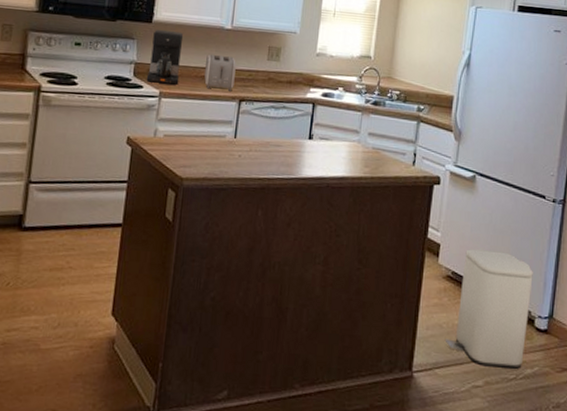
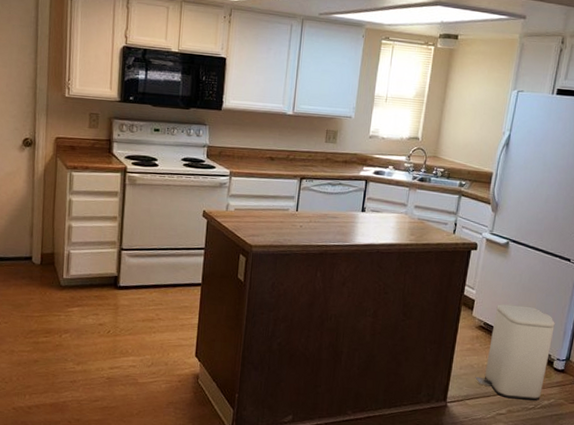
coffee maker: present [146,30,183,85] -> none [218,116,249,165]
toaster: present [204,54,236,91] -> none [269,137,297,170]

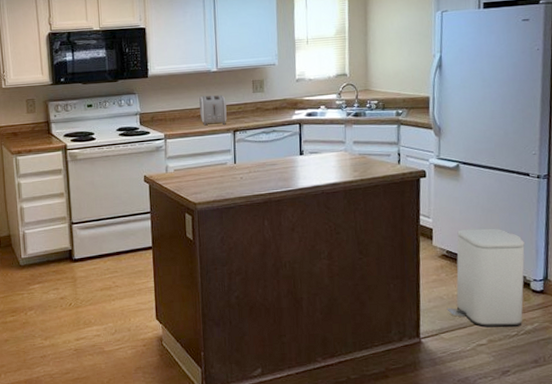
toaster: none [269,137,297,170] -> present [199,95,227,126]

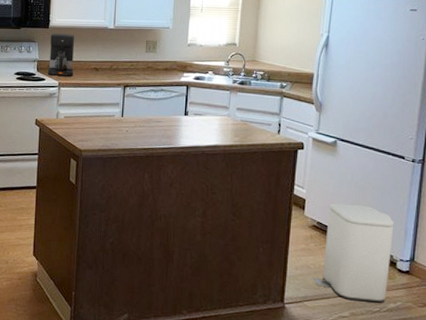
coffee maker: none [151,81,179,128] -> present [47,33,74,76]
toaster: present [199,95,227,126] -> none [94,50,120,79]

